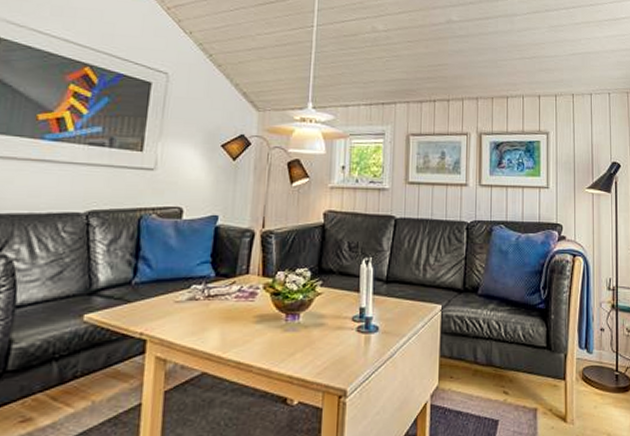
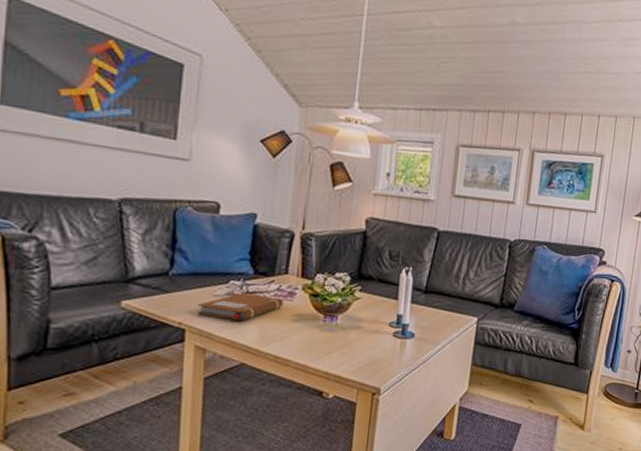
notebook: none [159,296,245,327] -> present [198,292,284,321]

